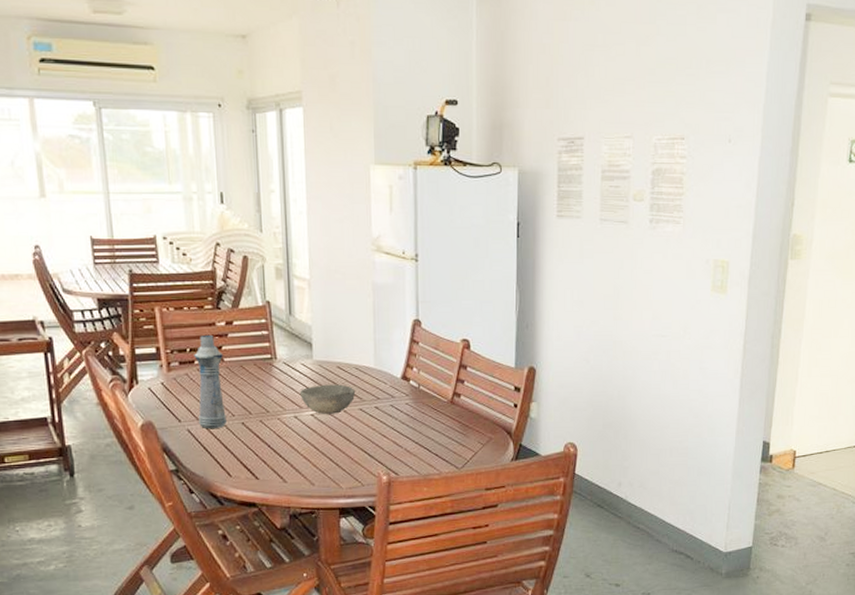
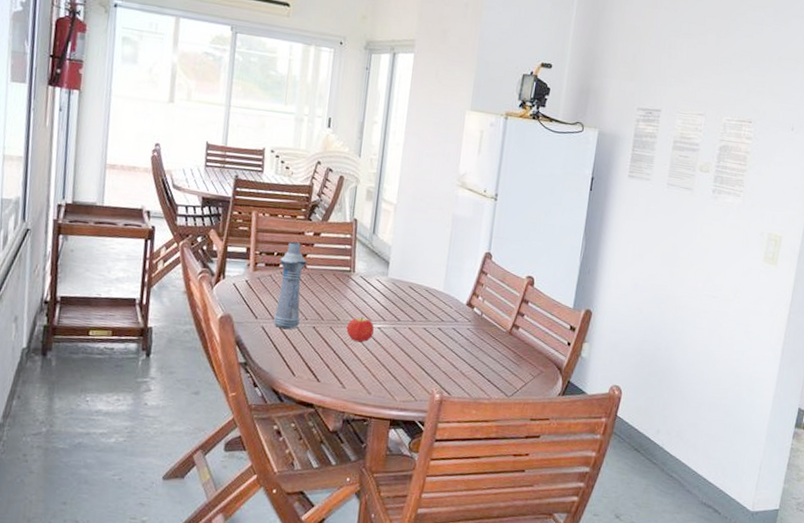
fruit: none [277,406,307,433] -> present [346,317,374,343]
bowl: present [299,384,356,414] -> none [370,301,423,330]

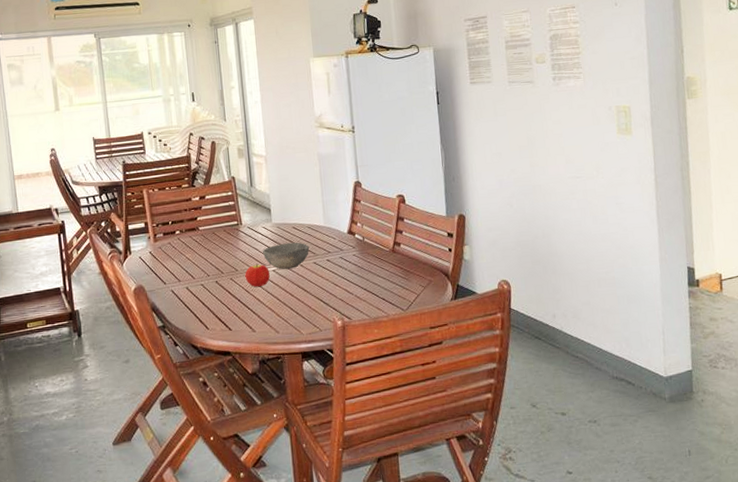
bottle: present [274,241,307,330] -> none [175,208,204,289]
bowl: none [370,301,423,330] -> present [262,242,310,270]

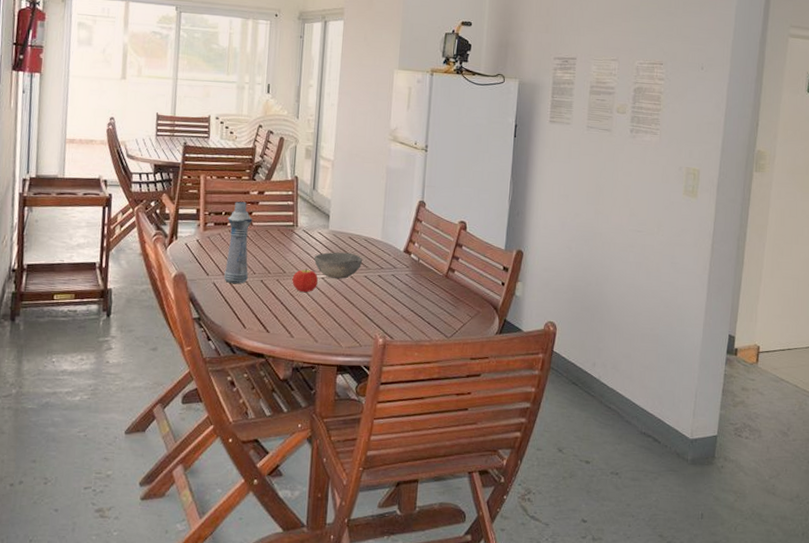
bottle: none [175,208,204,289] -> present [224,201,253,284]

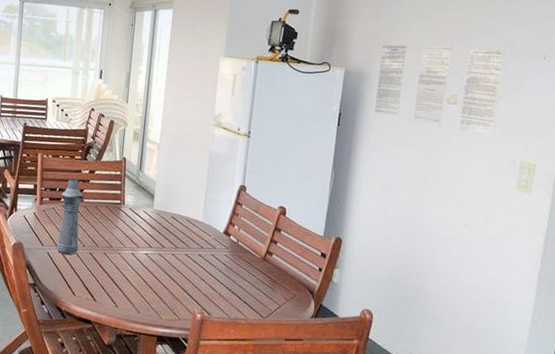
fruit: present [292,268,318,293] -> none [118,244,142,267]
bowl: present [313,252,363,279] -> none [138,230,185,256]

